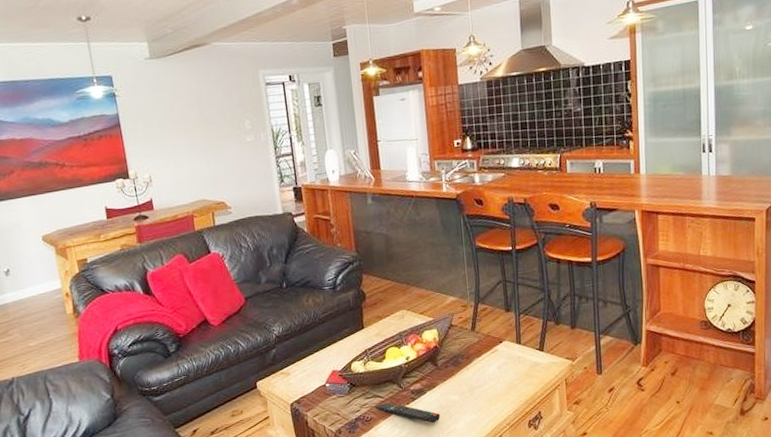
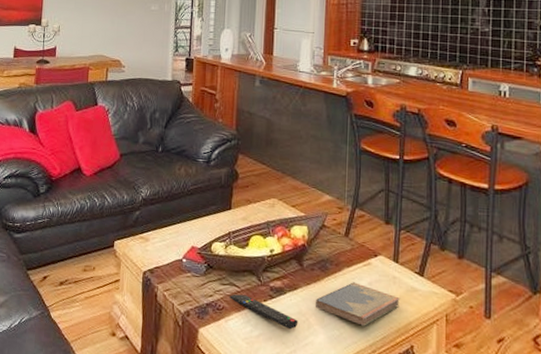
hardcover book: none [453,369,526,406] -> present [316,282,401,328]

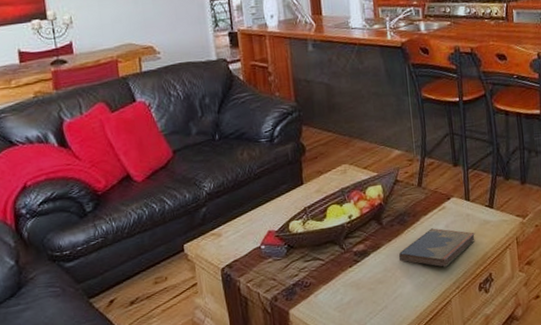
remote control: present [229,294,299,330] -> none [314,266,386,288]

